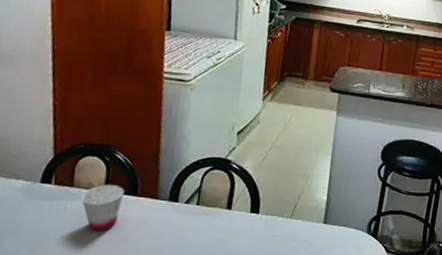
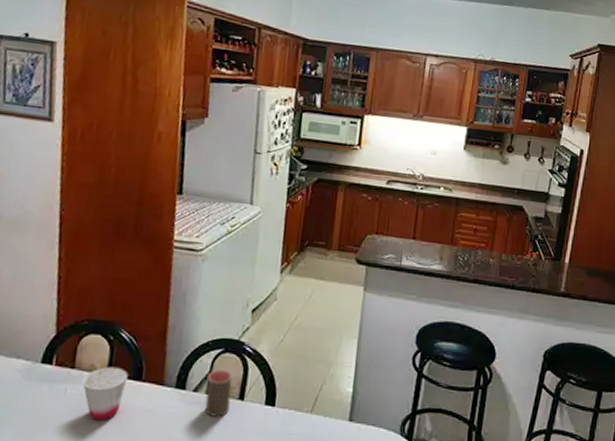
cup: none [196,184,221,224] -> present [205,369,232,417]

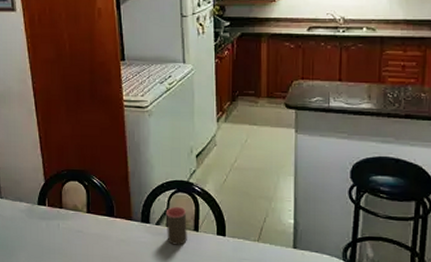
cup: present [82,366,129,422] -> none [69,206,103,249]

